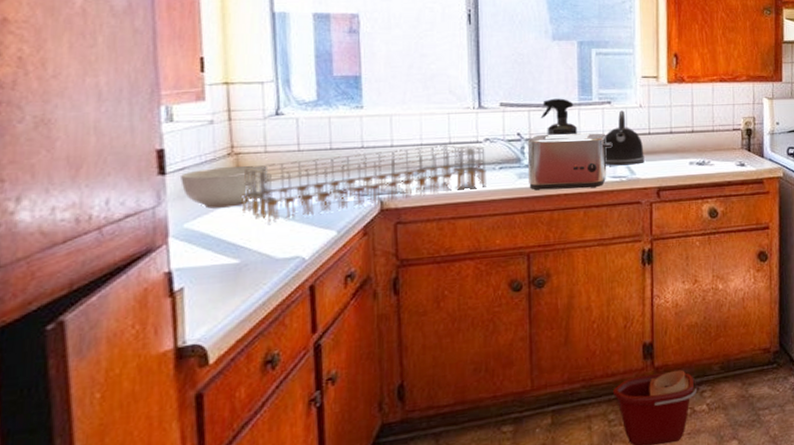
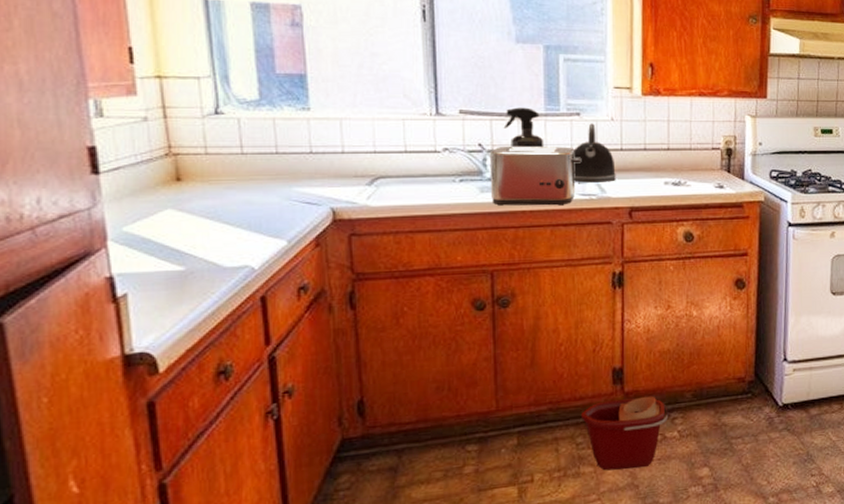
bowl: present [179,165,269,209] -> none [114,167,211,212]
dish rack: present [240,145,487,223] -> none [182,153,446,229]

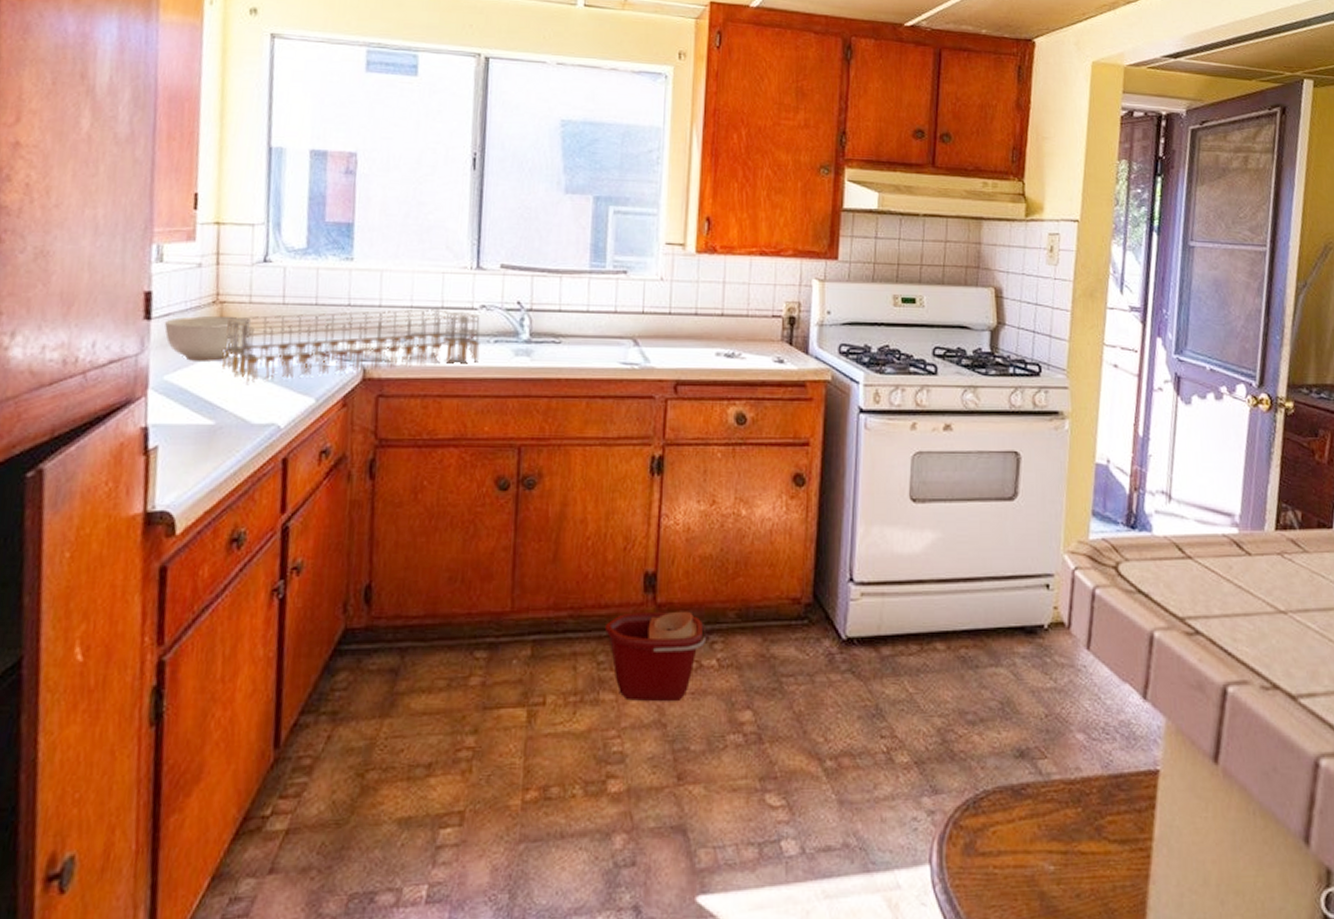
bowl: none [114,167,211,212] -> present [164,315,252,361]
dish rack: none [182,153,446,229] -> present [221,309,480,382]
toaster: present [489,146,581,206] -> none [525,305,624,375]
spray bottle: present [503,107,544,148] -> none [544,263,587,309]
kettle: present [573,123,616,184] -> none [616,283,662,352]

